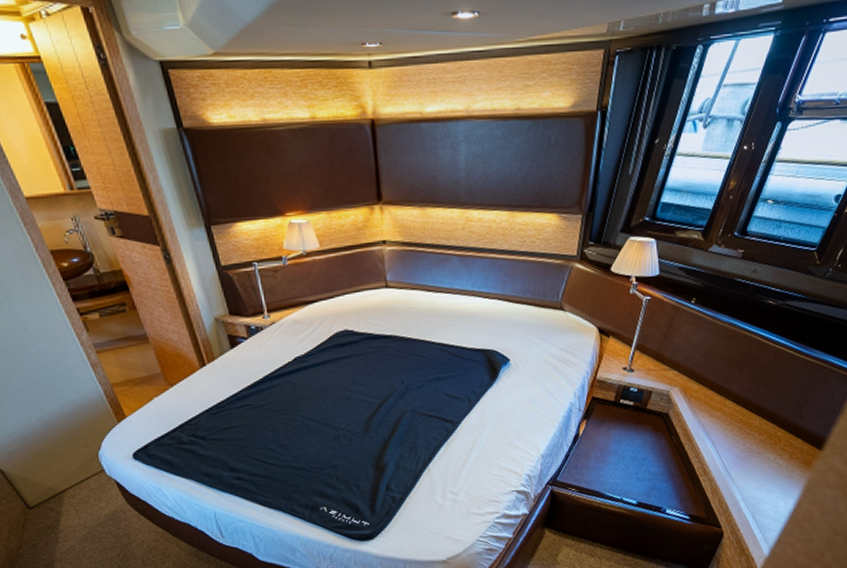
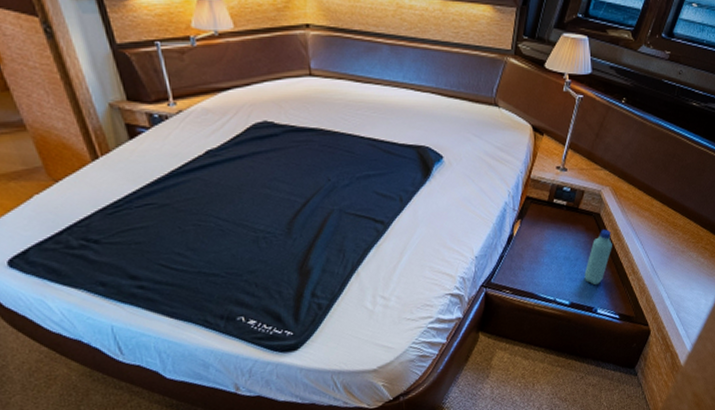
water bottle: none [652,429,682,485] -> present [584,229,612,285]

